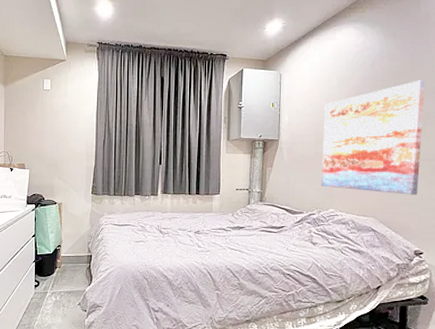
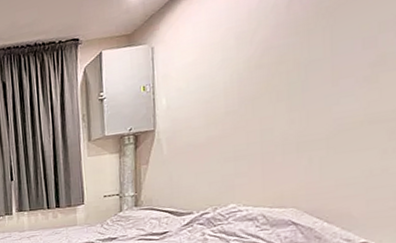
wall art: present [321,80,426,195] -> none [215,9,379,179]

